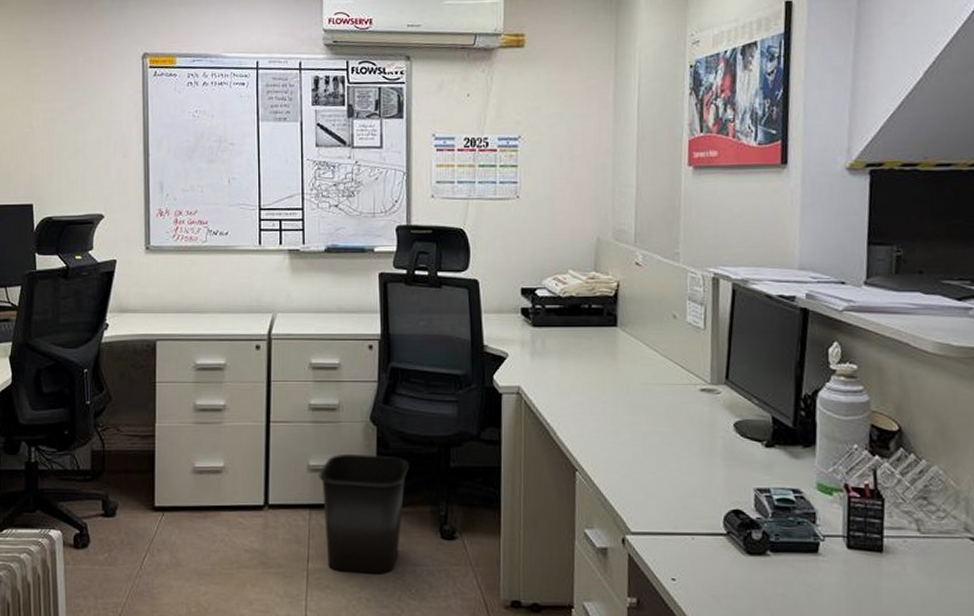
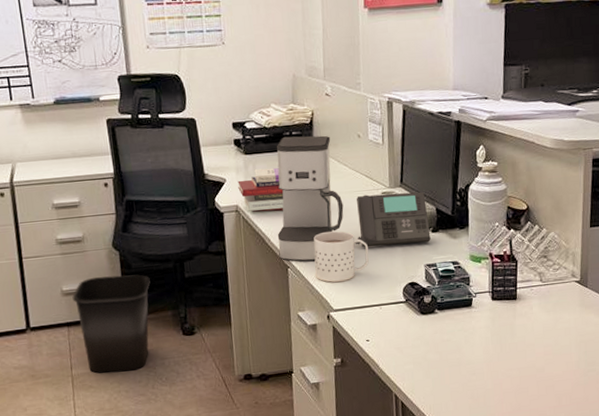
books: none [522,345,577,398] -> present [237,167,284,212]
coffee maker: none [565,309,651,466] -> present [276,135,344,262]
mug: none [609,430,681,498] -> present [313,230,369,283]
phone: none [662,390,764,459] -> present [355,191,431,247]

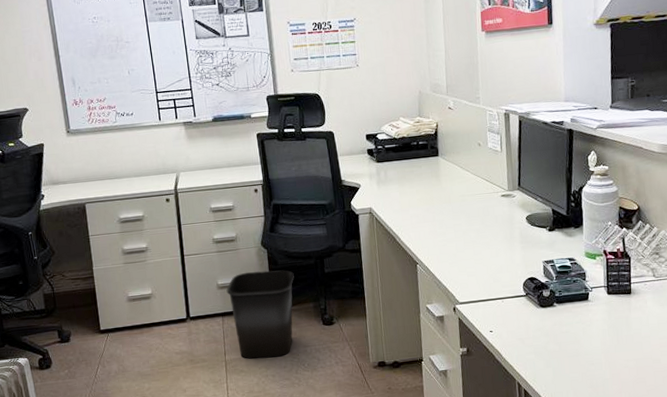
books: present [237,167,284,212] -> none [371,173,413,213]
coffee maker: present [276,135,344,262] -> none [405,144,467,259]
mug: present [313,230,369,283] -> none [439,230,491,278]
phone: present [355,191,431,247] -> none [477,193,548,245]

